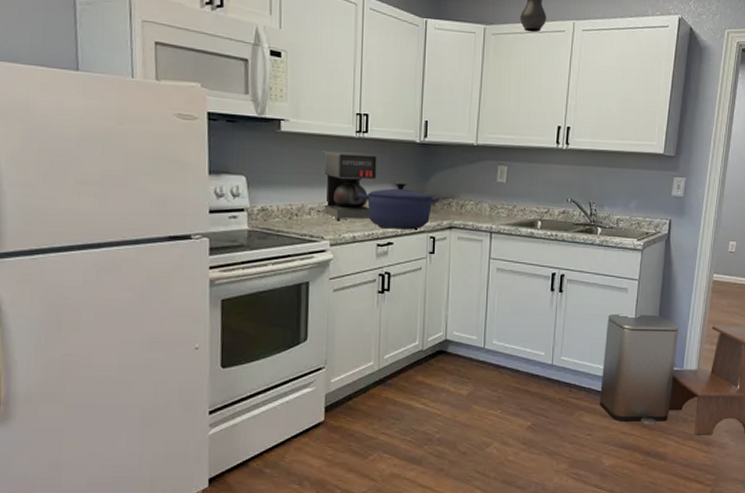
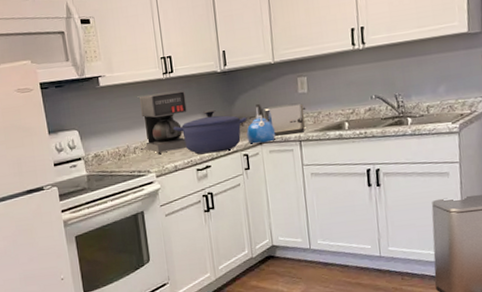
kettle: none [437,184,468,228] -> present [246,103,276,144]
toaster: none [455,190,502,224] -> present [261,102,306,136]

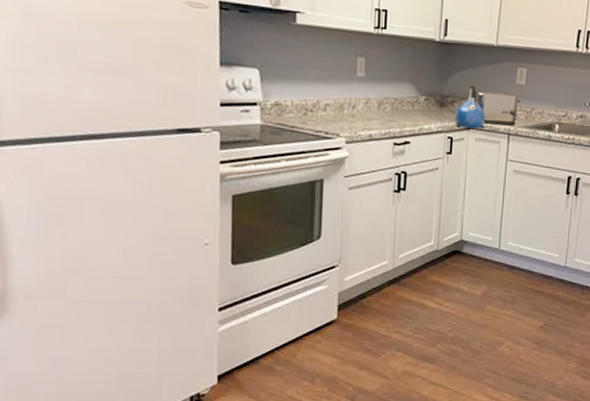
coffee maker: present [137,90,187,155] -> none [331,46,396,119]
cooking pot: present [173,109,247,154] -> none [375,80,459,130]

